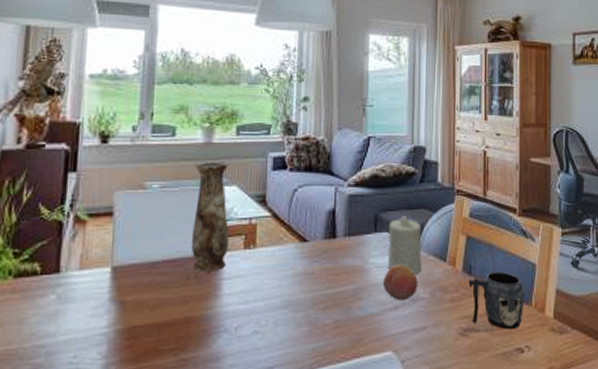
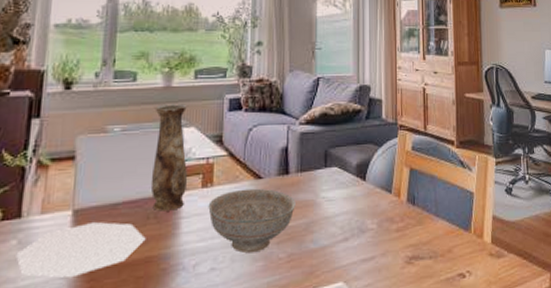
plate: none [55,280,186,335] -> present [16,222,146,278]
decorative bowl: none [251,251,343,318] -> present [208,188,296,254]
fruit: present [383,264,418,301] -> none [334,197,366,233]
candle: present [388,216,422,274] -> none [338,151,369,206]
mug: present [468,271,525,329] -> none [412,200,465,256]

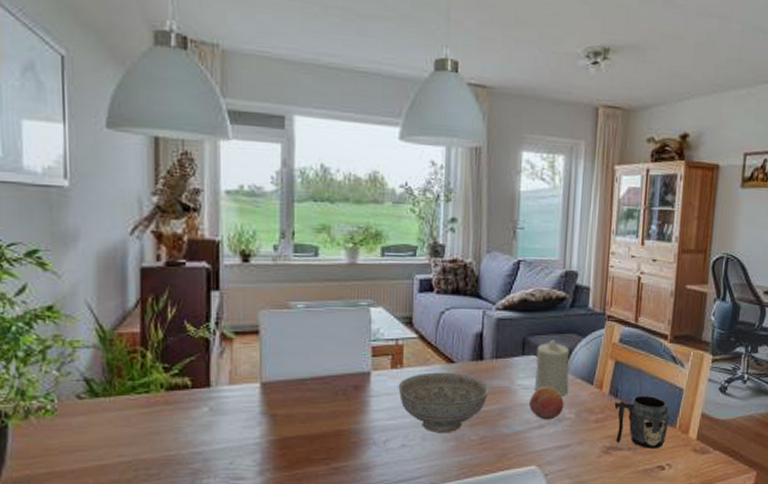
plate: present [16,222,146,278] -> none [209,396,335,445]
vase: present [150,102,188,212] -> none [338,281,377,389]
fruit: none [334,197,366,233] -> present [529,386,564,420]
candle: none [338,151,369,206] -> present [535,340,570,396]
mug: none [412,200,465,256] -> present [614,395,670,448]

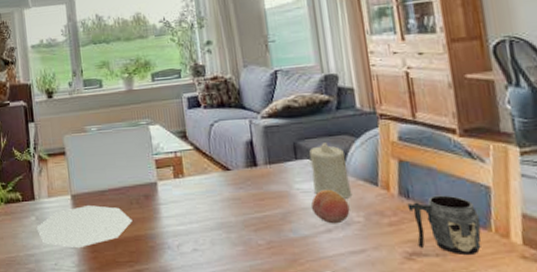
plate: none [209,396,335,445] -> present [36,205,133,249]
decorative bowl: present [398,372,490,434] -> none [182,179,269,238]

